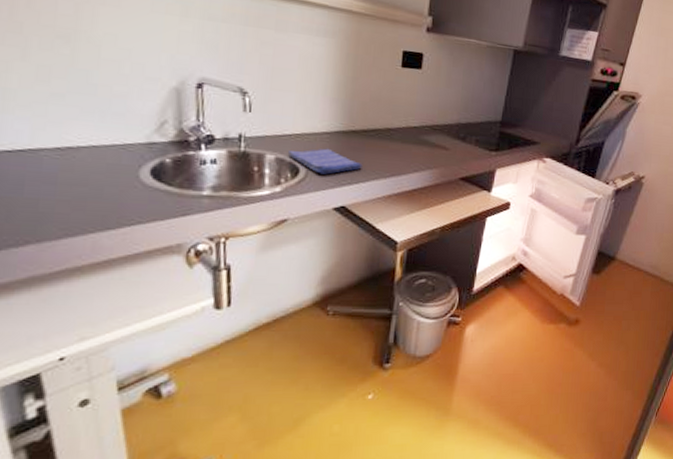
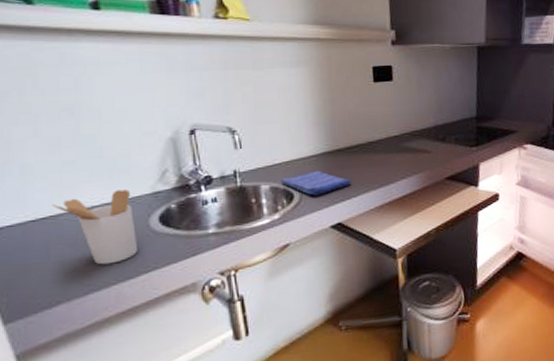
utensil holder: none [33,133,124,211] -> present [53,189,139,265]

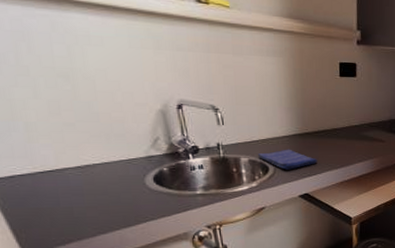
utensil holder: present [53,189,139,265] -> none [58,152,137,213]

